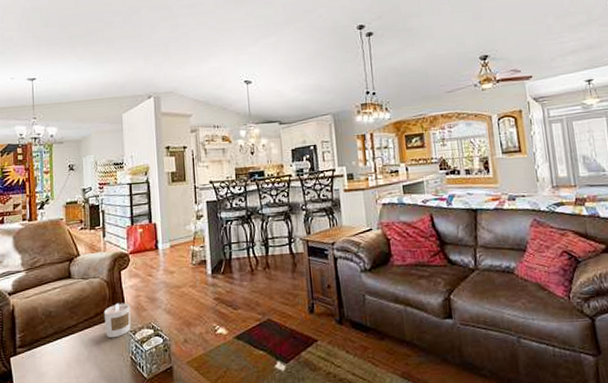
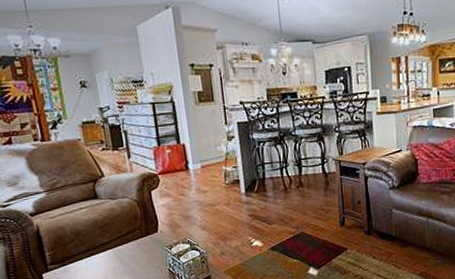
candle: present [104,303,131,338] -> none [136,220,167,253]

